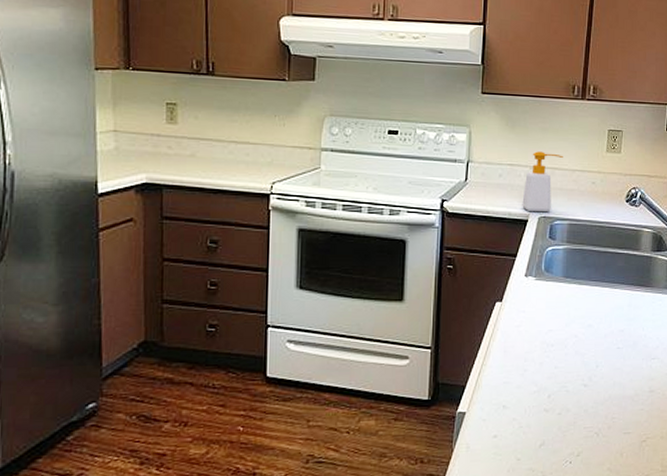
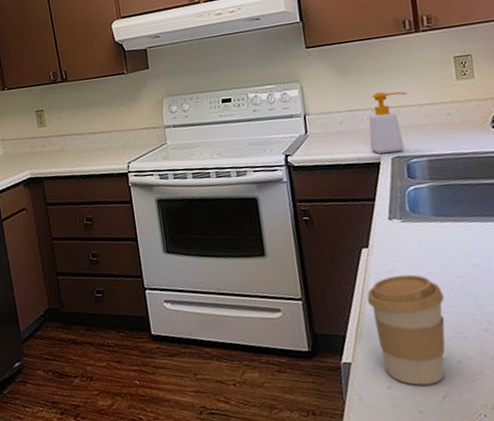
coffee cup: none [492,330,557,435] -> present [367,274,446,386]

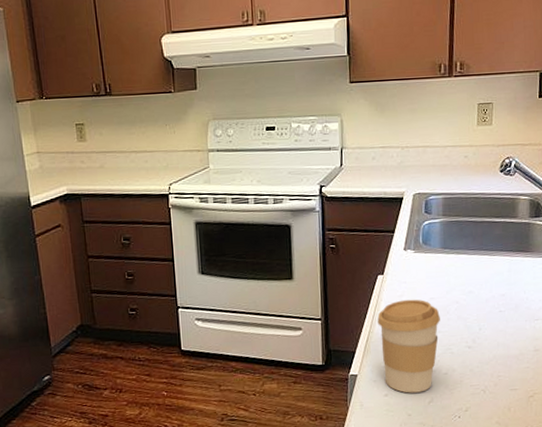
soap bottle: present [368,91,407,154] -> none [396,131,434,190]

